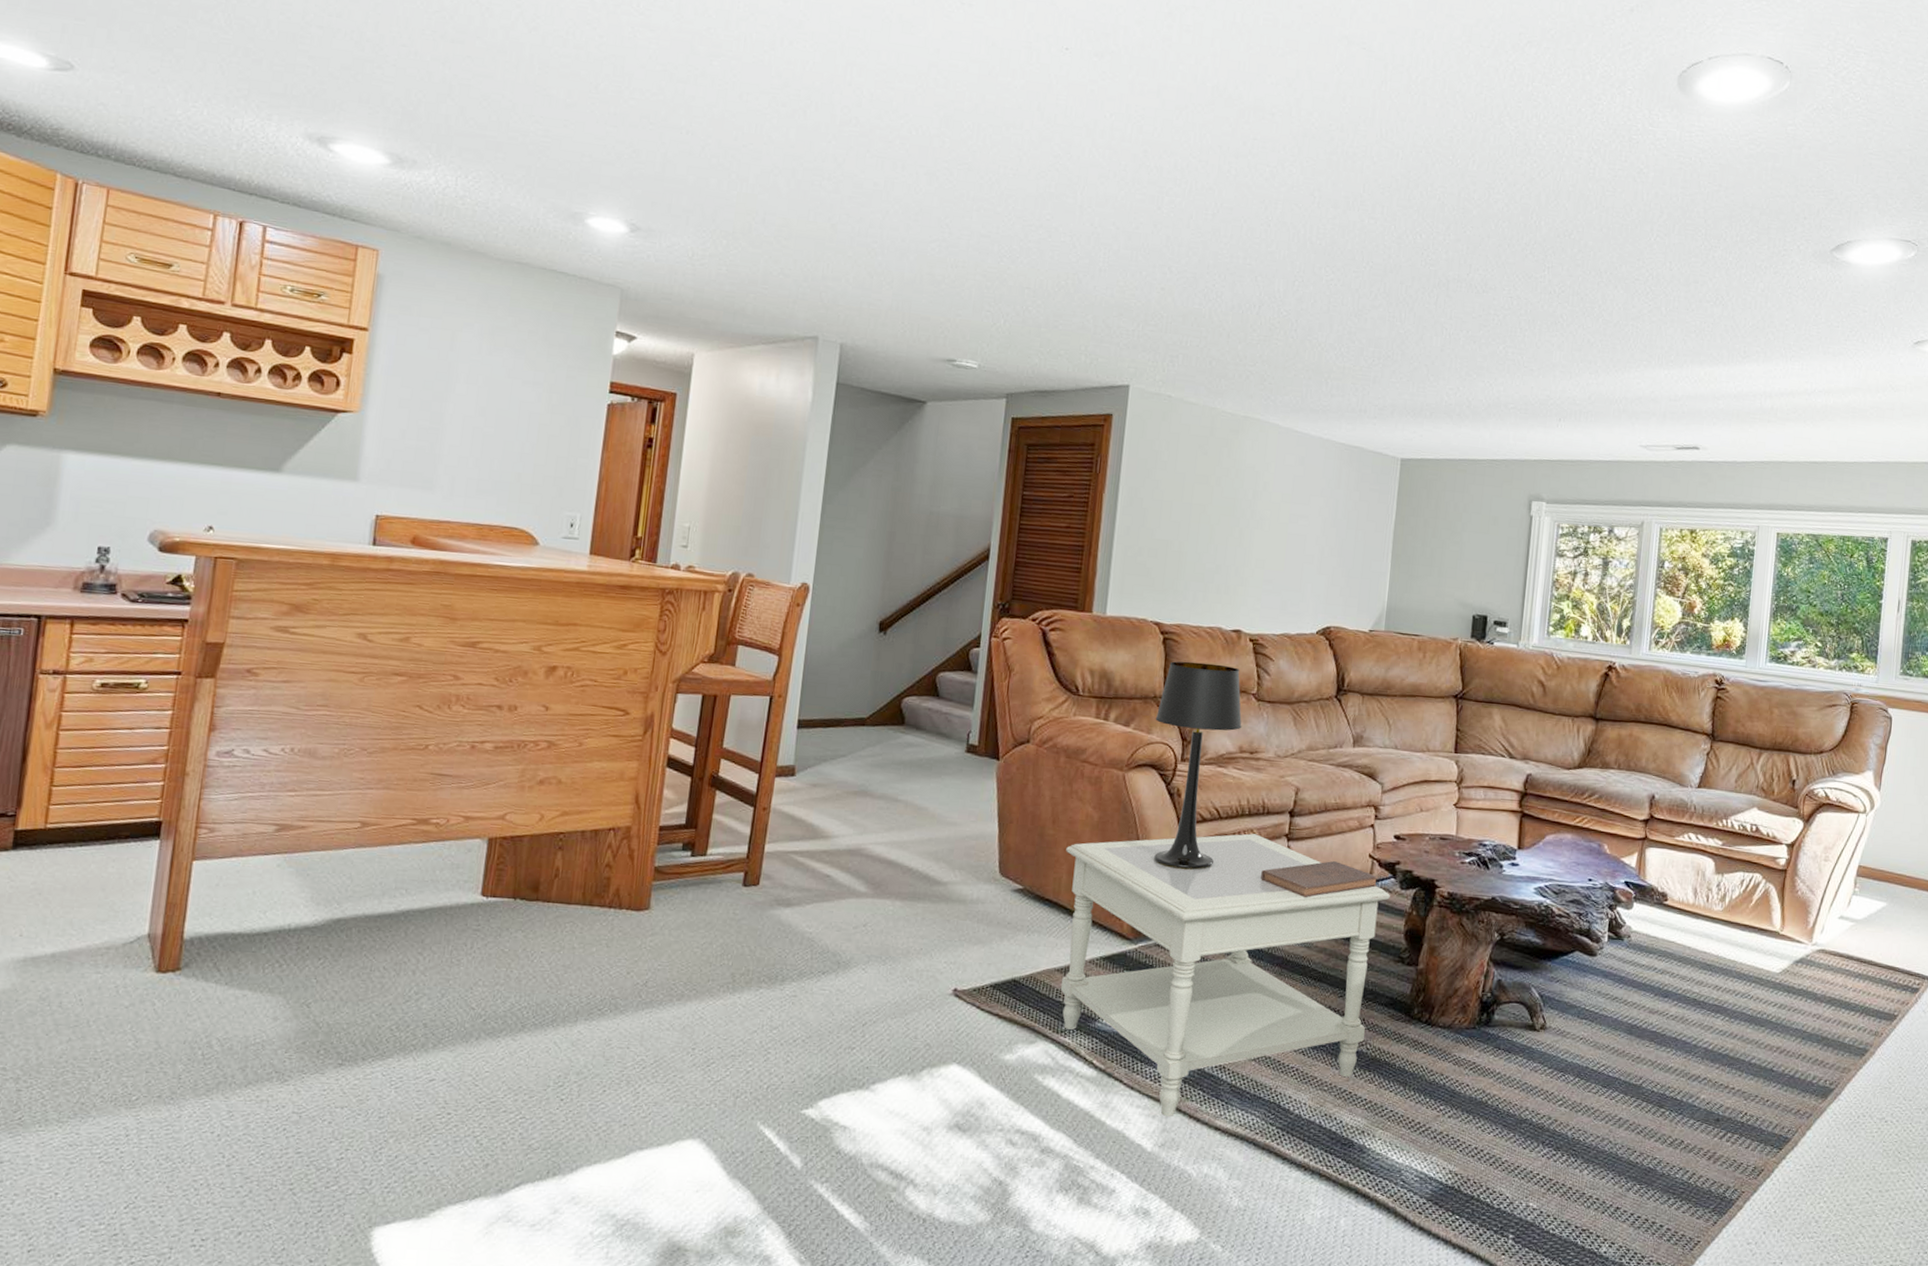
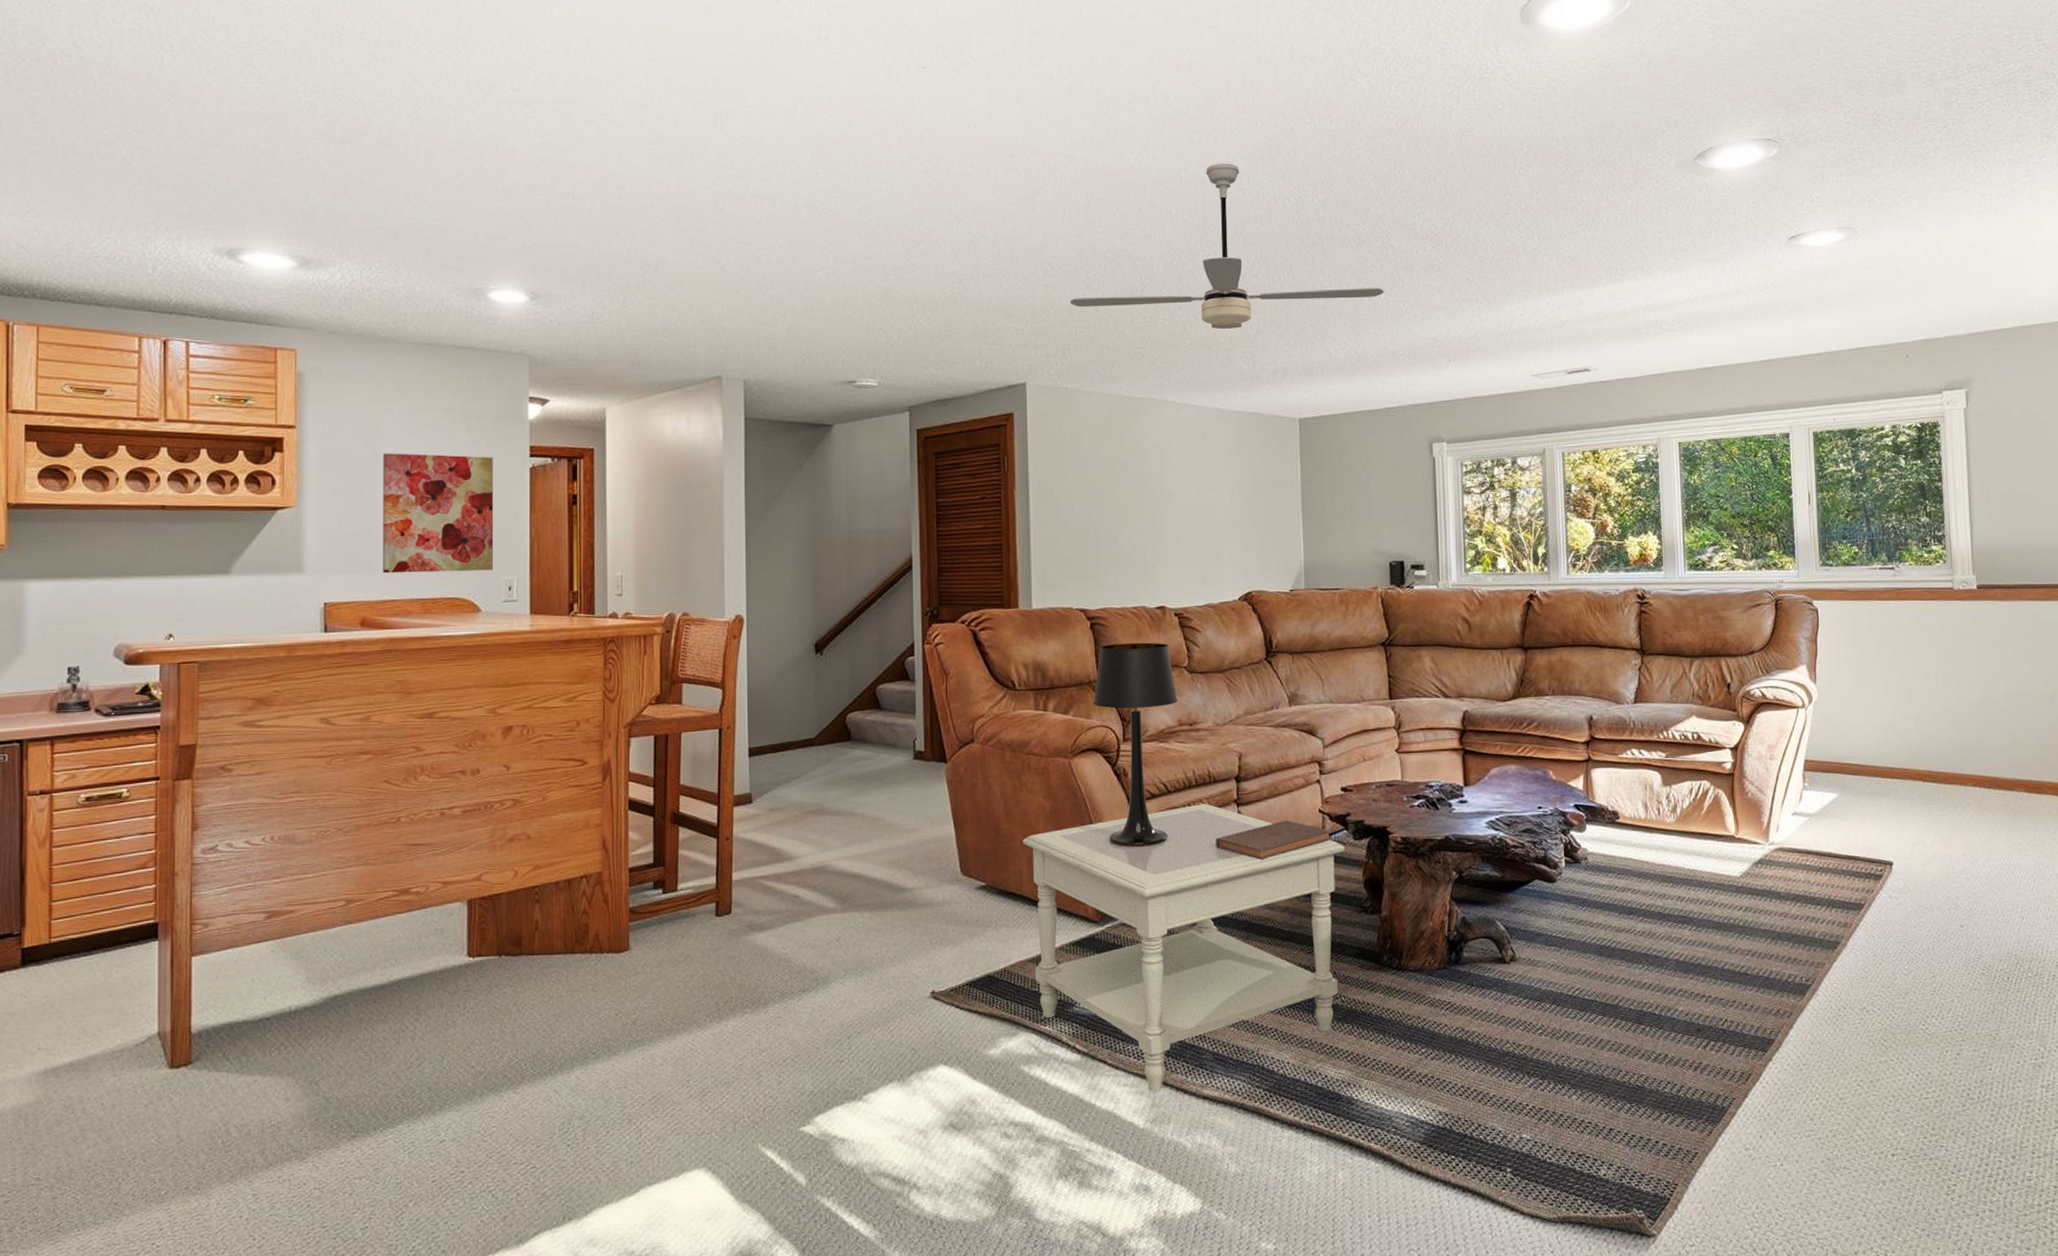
wall art: none [440,369,571,505] -> present [382,453,494,574]
ceiling fan: none [1184,188,1504,359] -> present [1069,163,1384,329]

